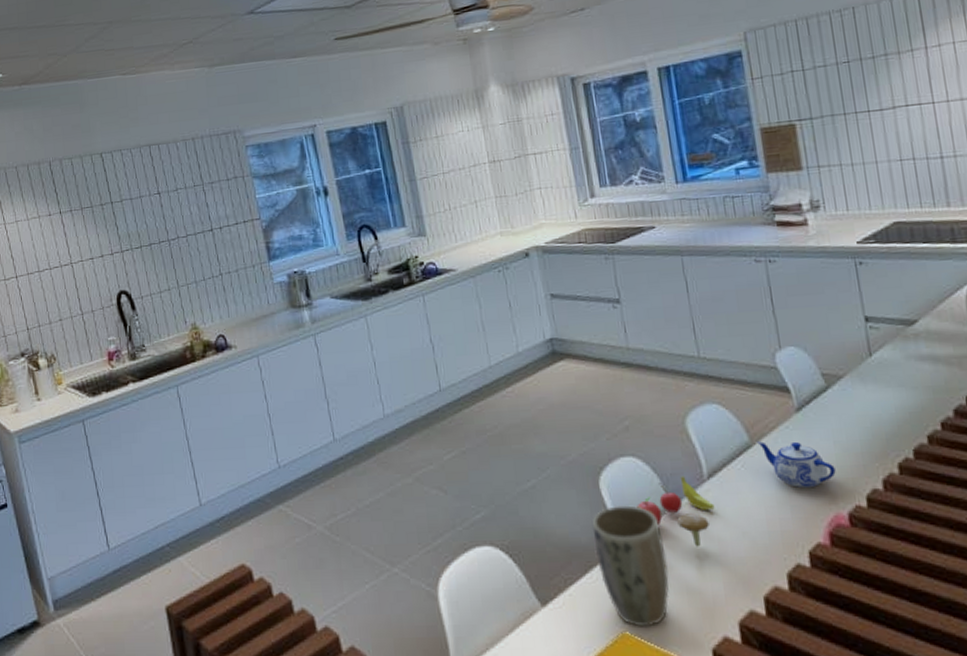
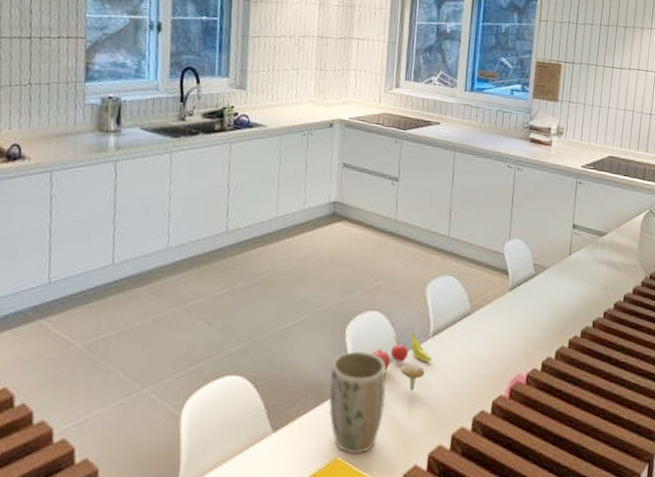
teapot: present [757,441,836,489] -> none [475,311,526,352]

